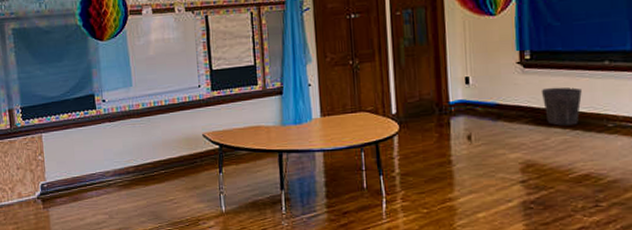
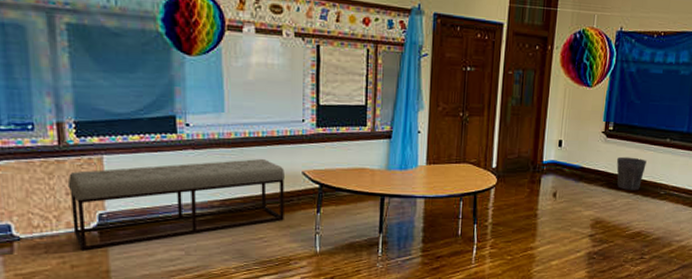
bench: none [17,124,190,217] -> present [67,158,284,251]

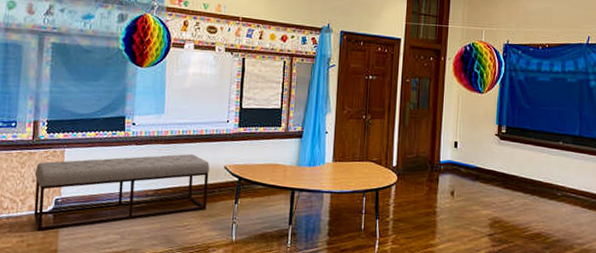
waste bin: present [616,156,647,190] -> none [511,158,541,191]

